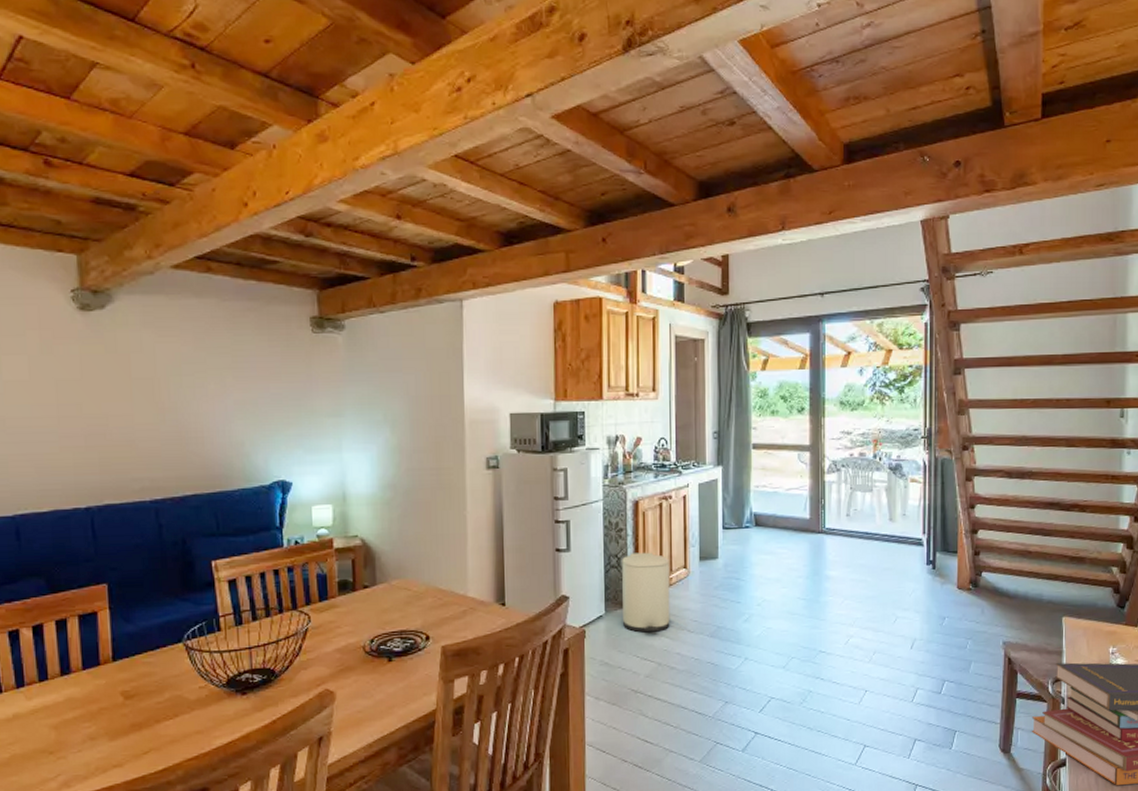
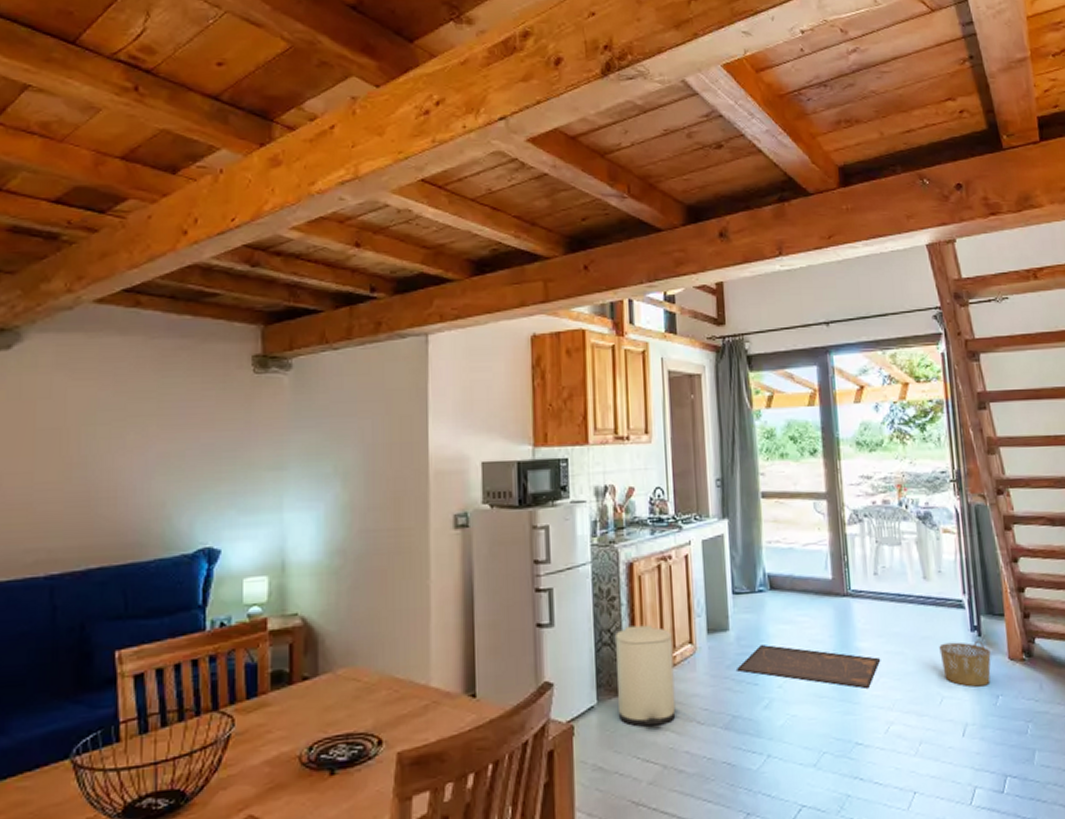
doormat: none [723,571,845,609] -> present [737,645,880,690]
basket: none [898,572,942,610] -> present [939,640,991,687]

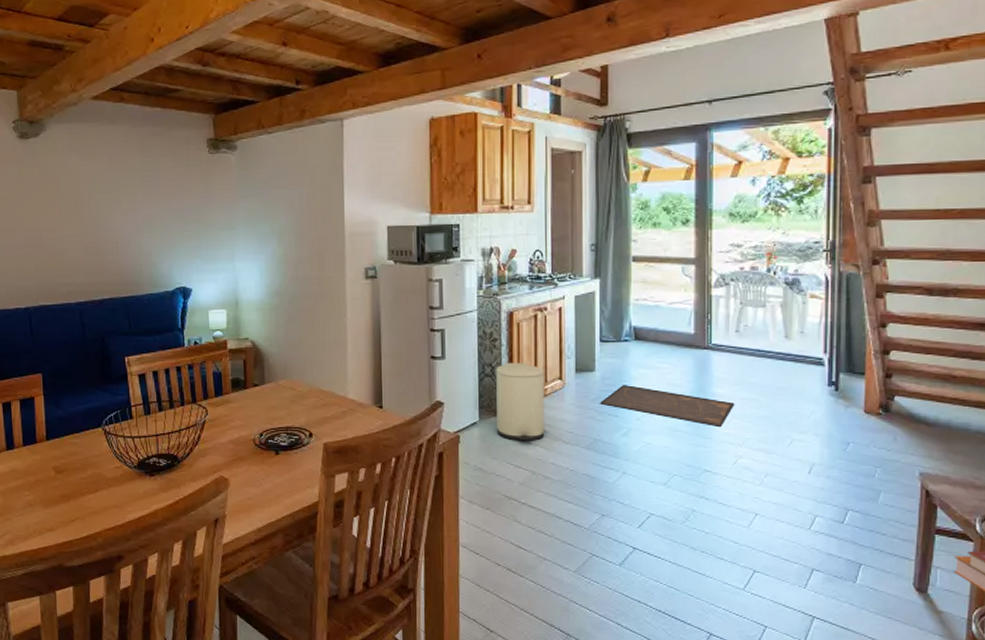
basket: present [939,640,991,687] -> none [794,394,846,434]

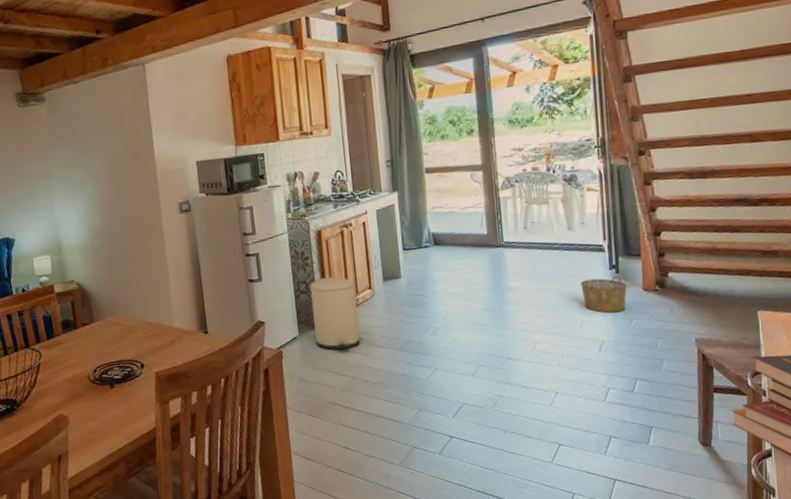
doormat: present [600,385,734,428] -> none [408,287,528,318]
basket: none [794,394,846,434] -> present [581,276,627,313]

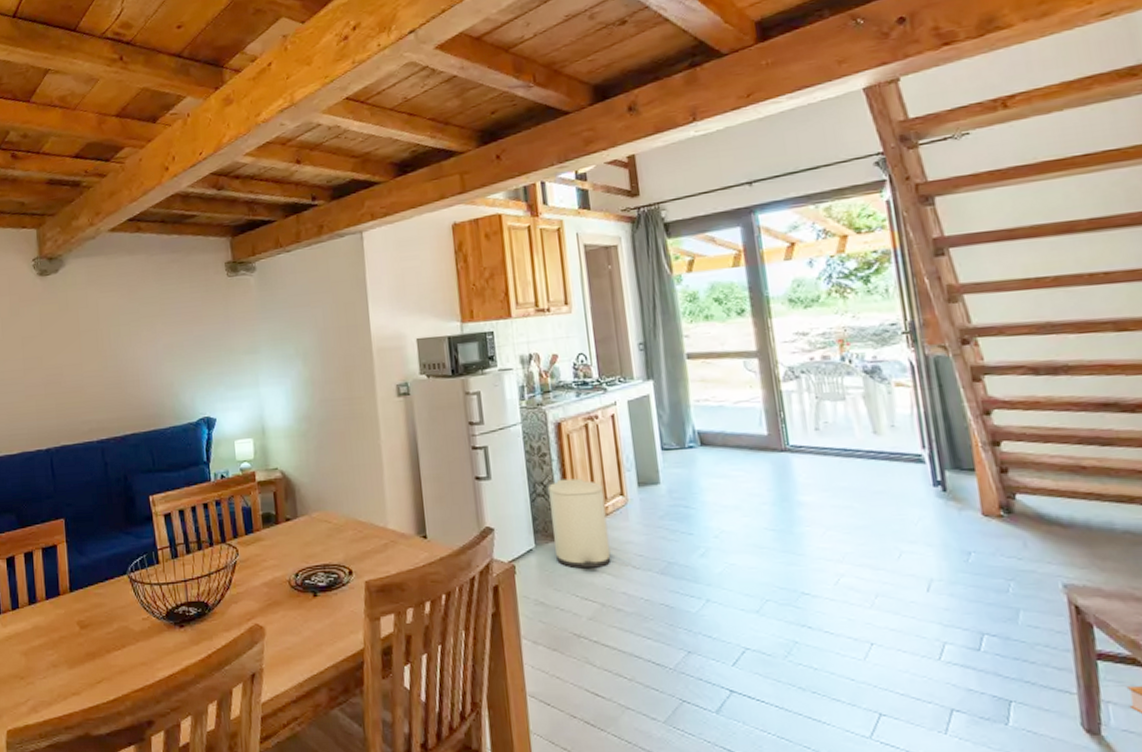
basket: present [581,276,627,313] -> none [895,495,960,543]

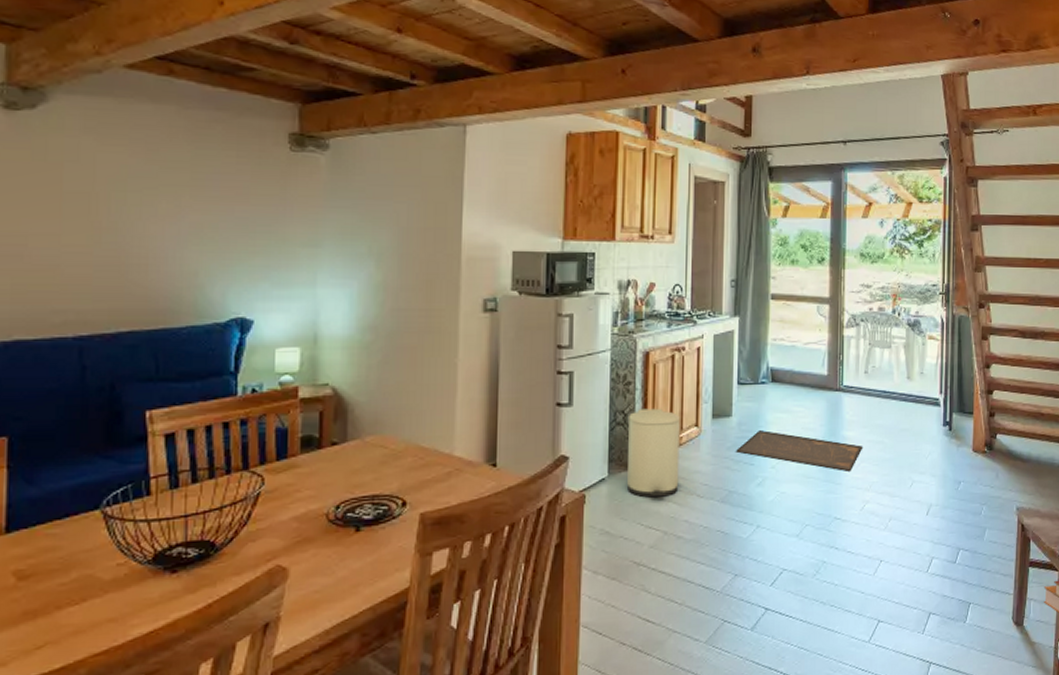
doormat: none [670,497,826,542] -> present [736,430,862,473]

